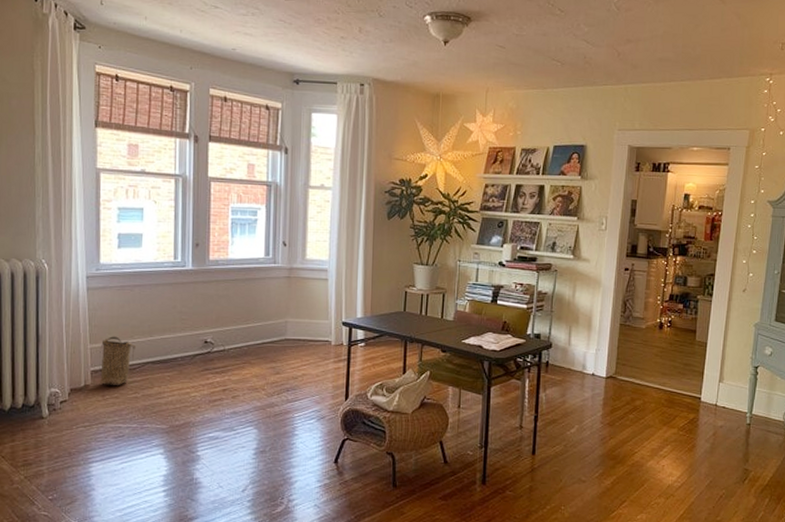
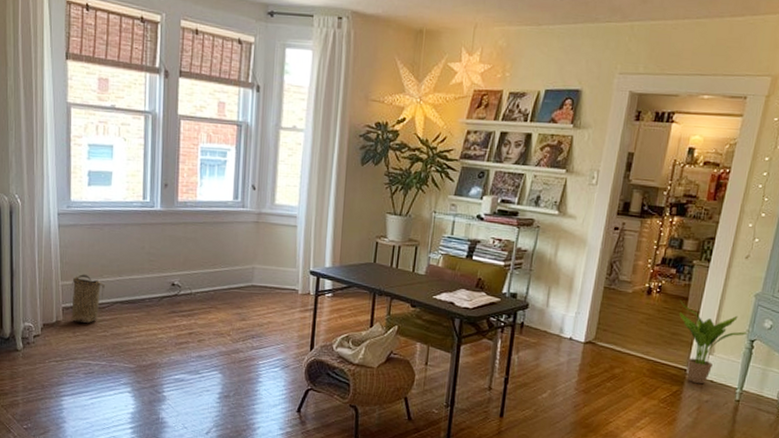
potted plant: none [688,332,753,411] -> present [679,299,750,384]

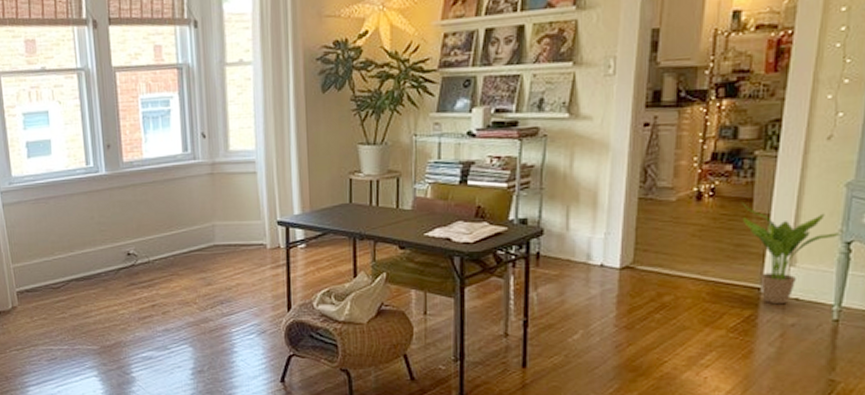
basket: present [70,274,105,323] -> none [23,254,58,306]

